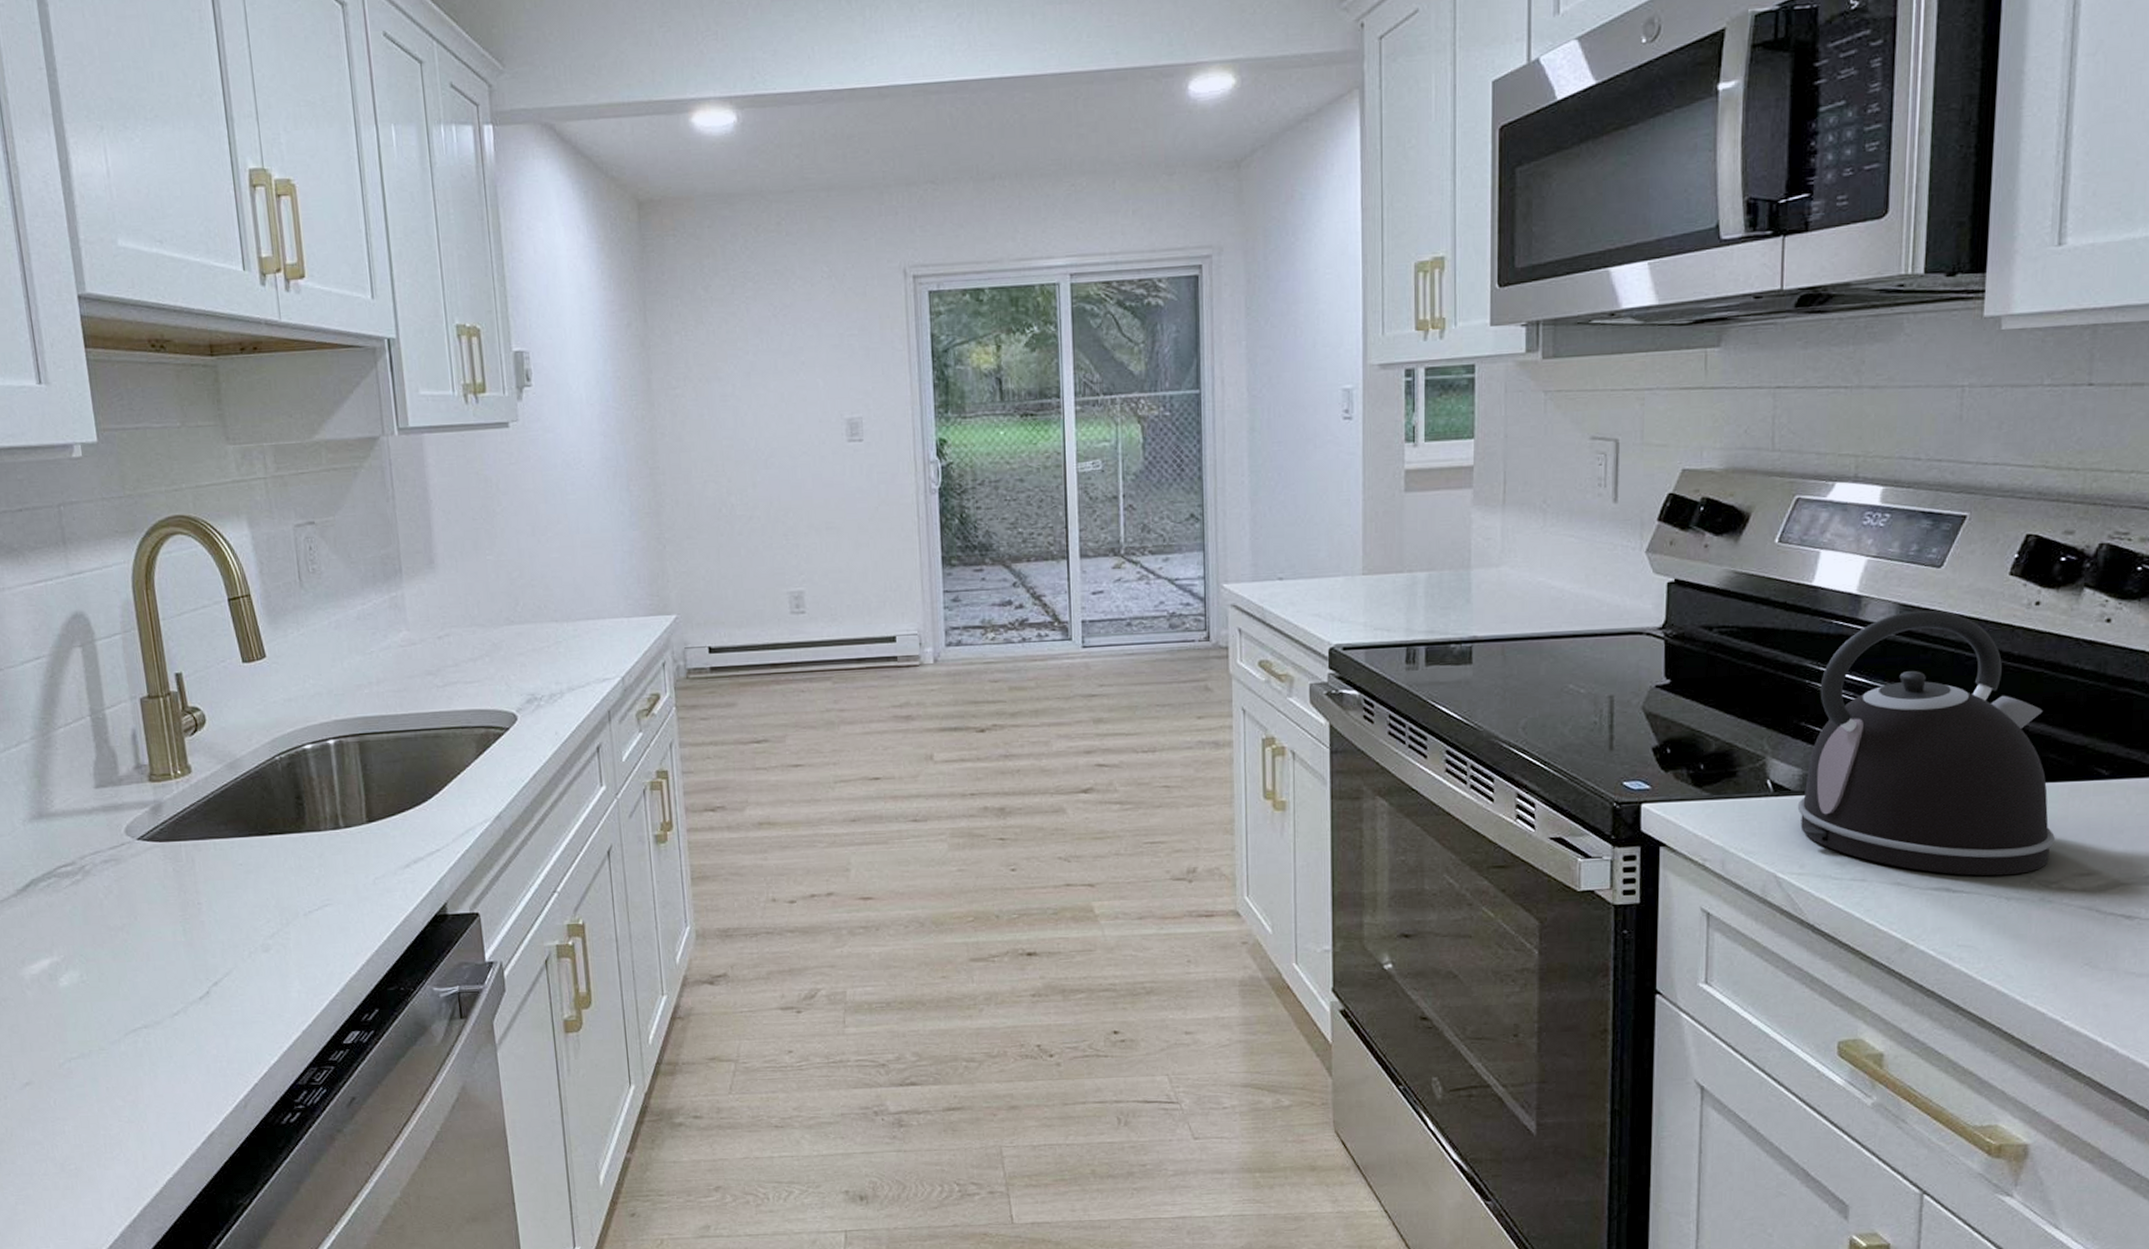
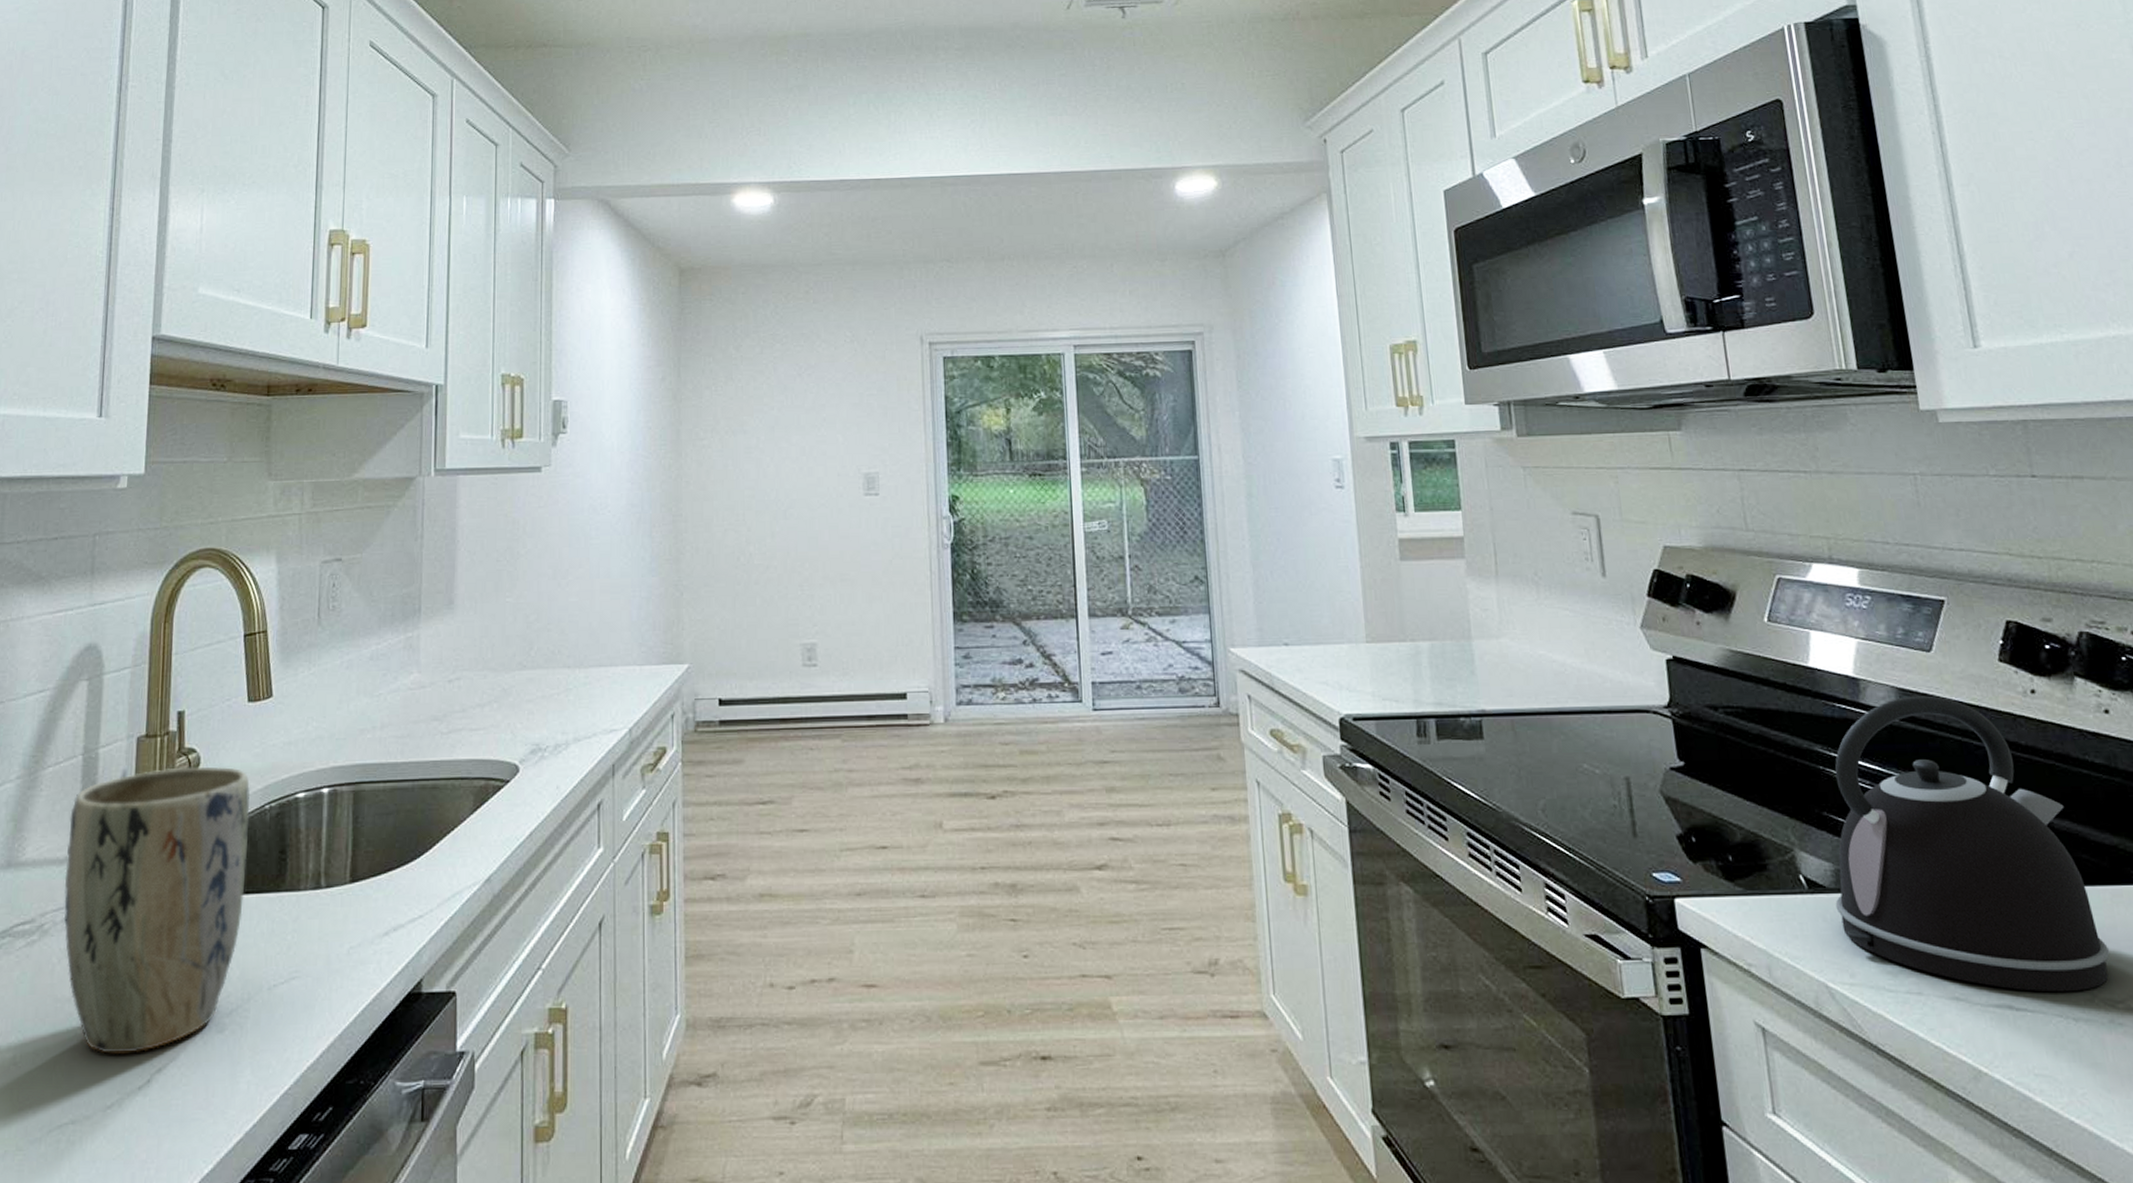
plant pot: none [89,723,270,972] -> present [63,766,250,1054]

